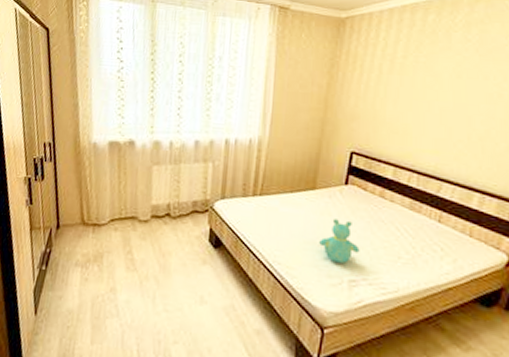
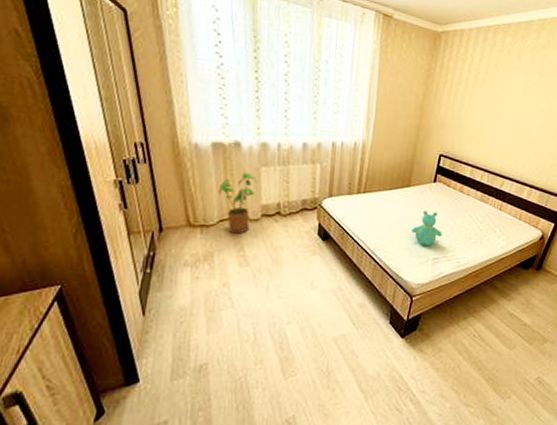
house plant: none [111,171,148,235] -> present [218,172,257,234]

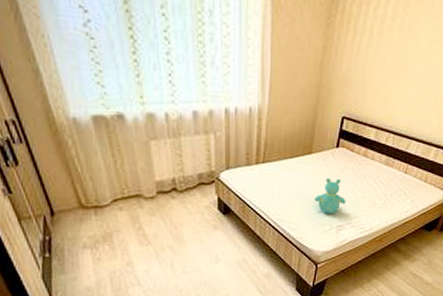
house plant: present [218,172,257,234] -> none [107,147,148,213]

